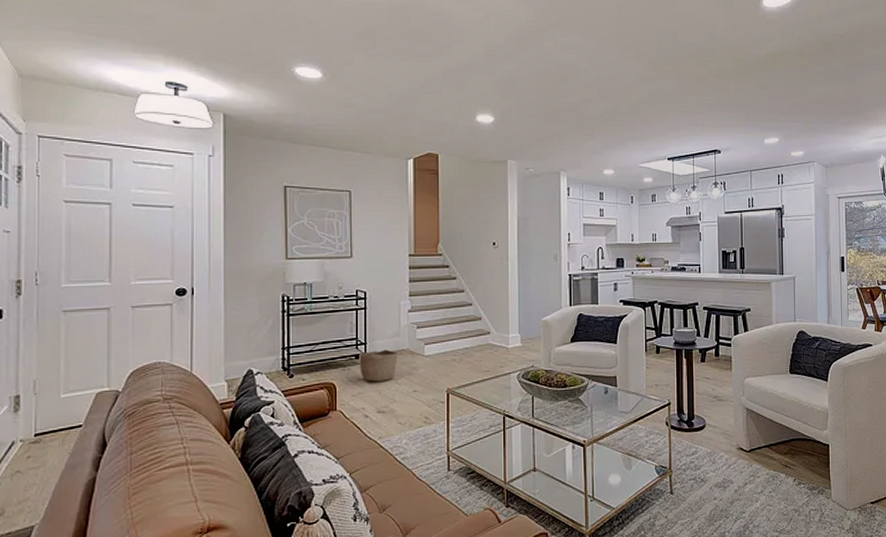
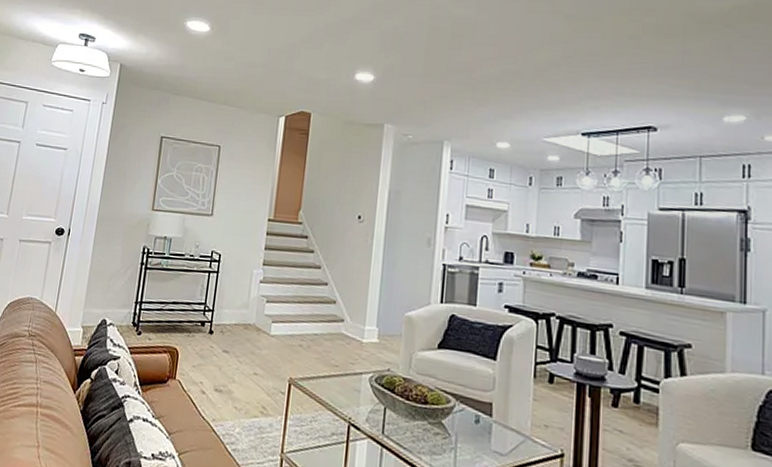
basket: present [359,349,398,382] -> none [204,320,244,356]

